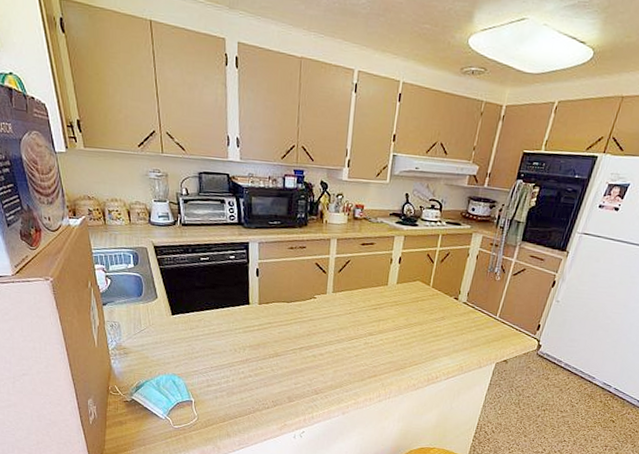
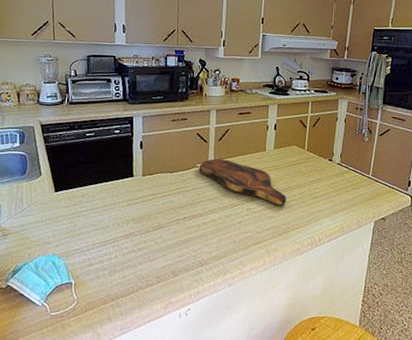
cutting board: none [316,290,406,341] -> present [199,159,286,205]

